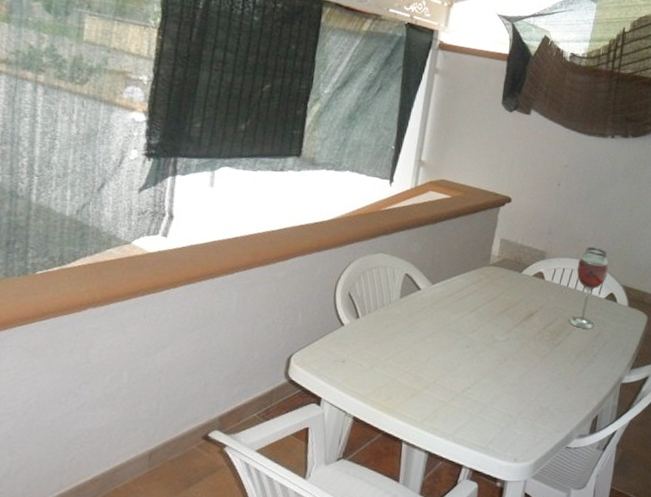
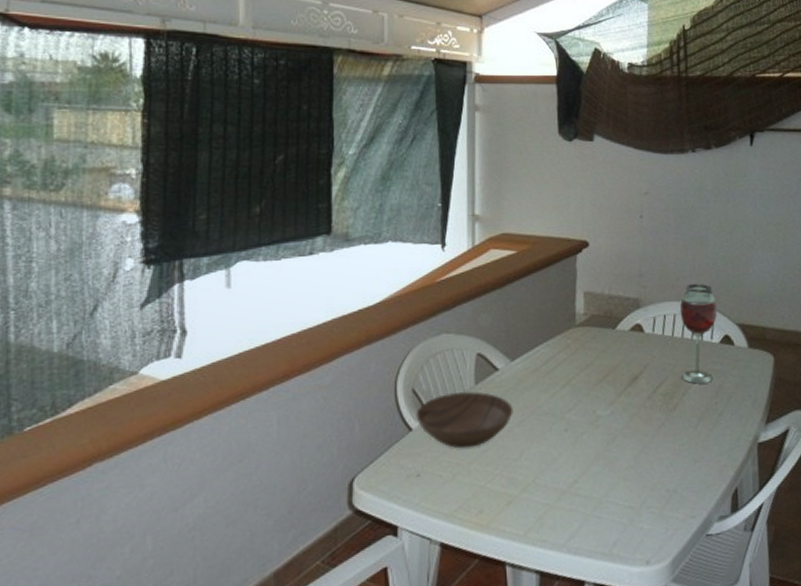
bowl: none [348,301,428,348] -> present [416,391,513,449]

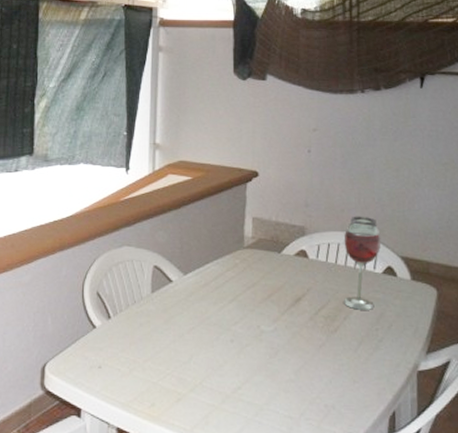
bowl: present [416,391,513,449] -> none [99,299,184,348]

